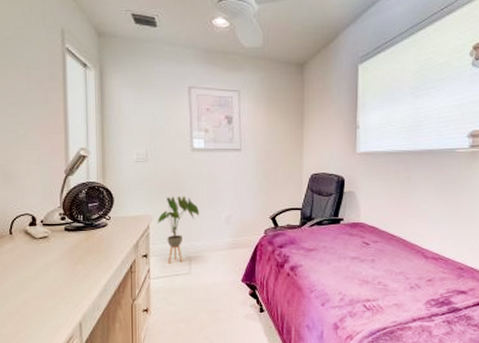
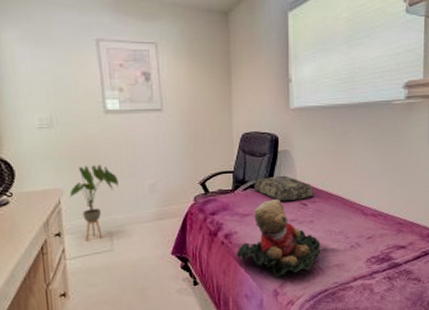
teddy bear: none [300,237,381,311] -> present [236,199,321,277]
cushion: none [319,215,377,240] -> present [253,175,315,202]

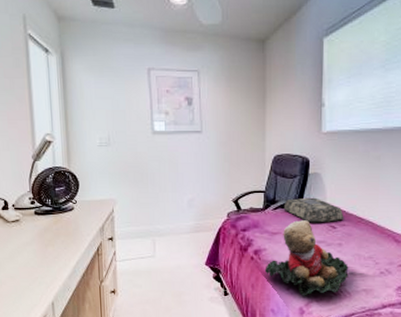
house plant: present [69,165,118,241] -> none [121,180,162,246]

